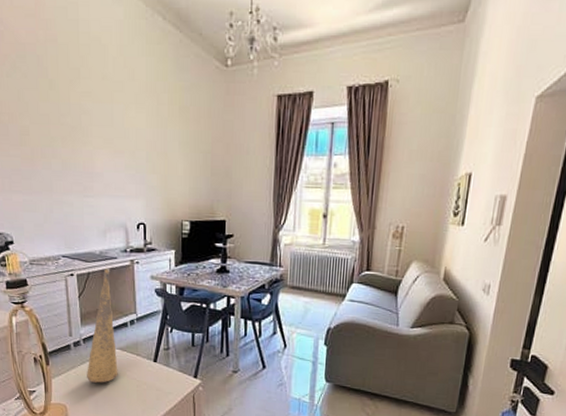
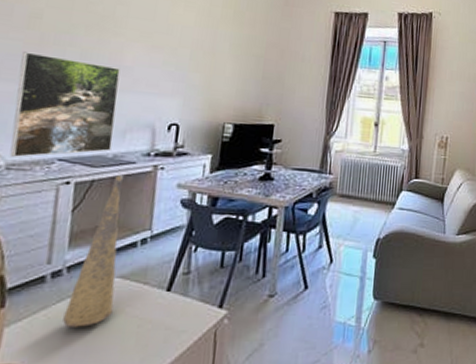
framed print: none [22,166,97,255] -> present [9,51,121,157]

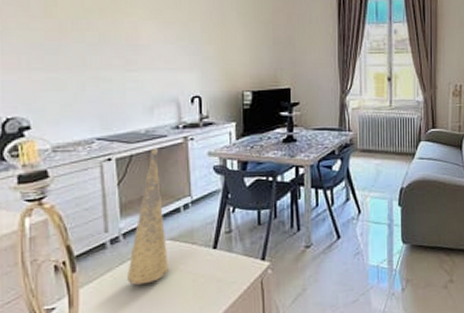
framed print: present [9,51,121,157] -> none [46,40,143,140]

